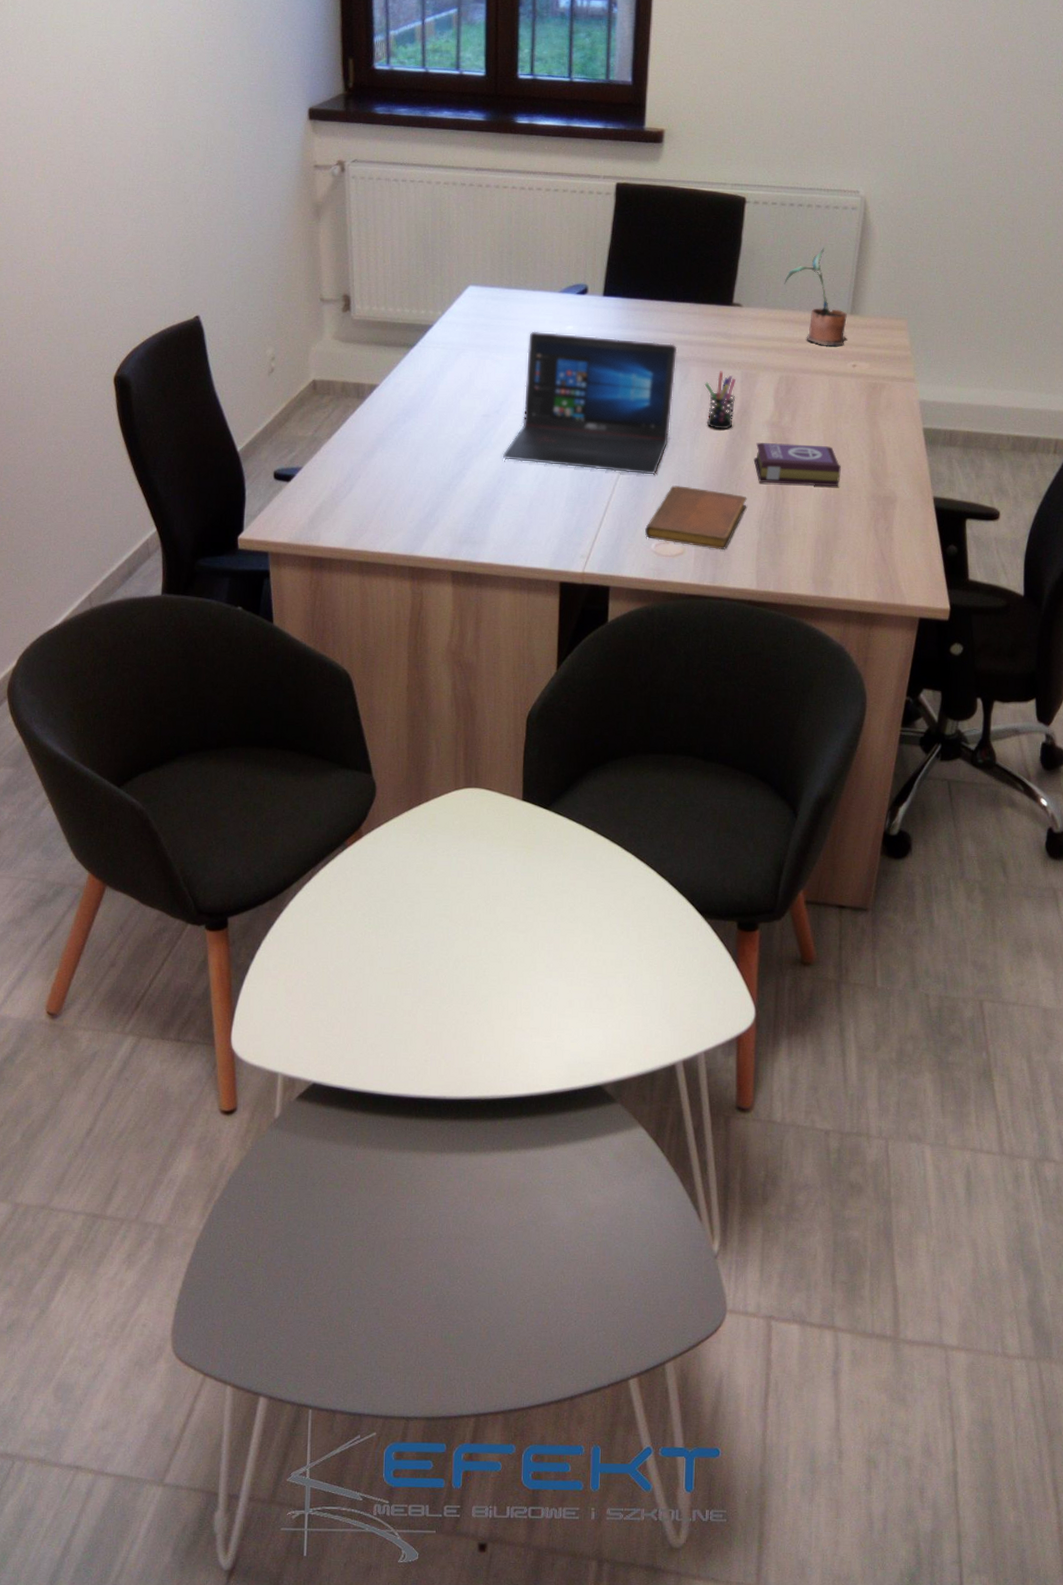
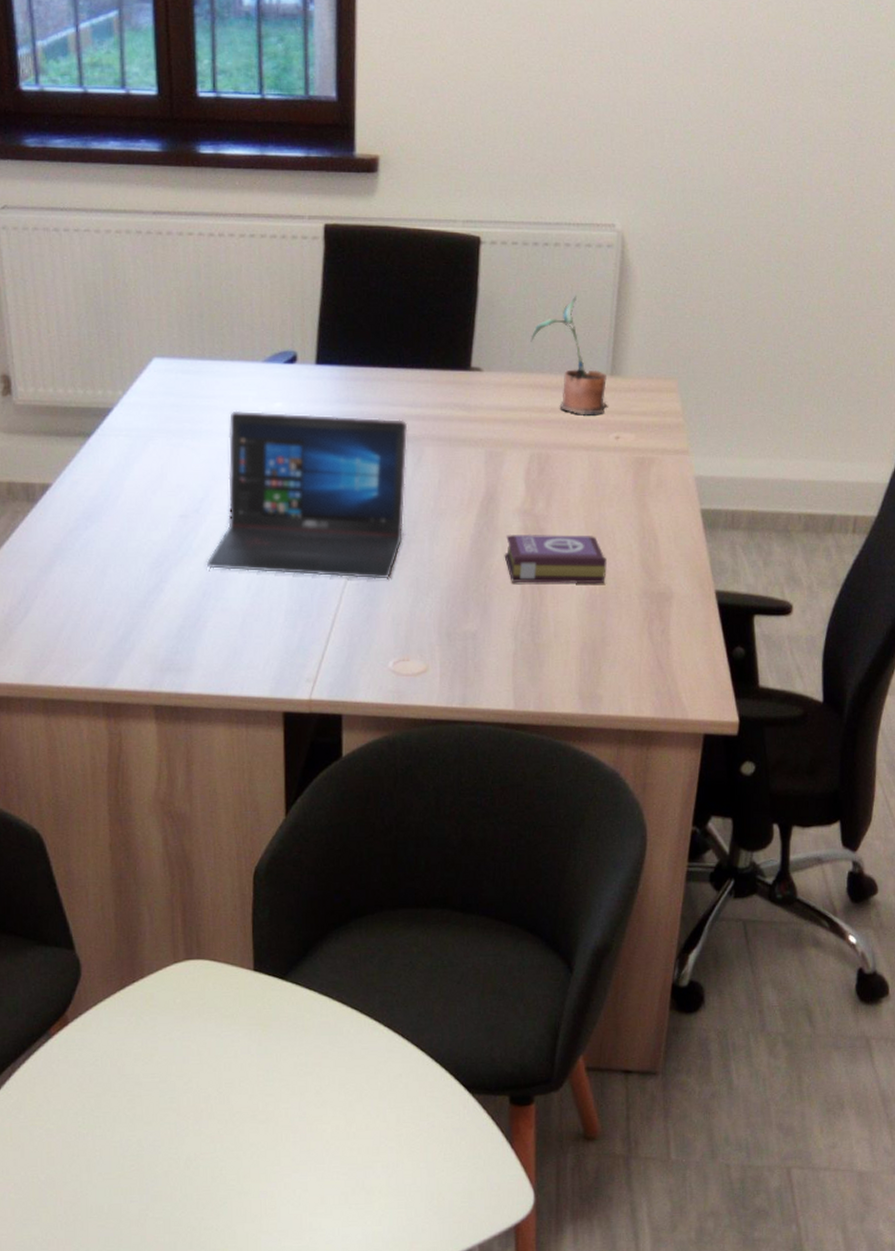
notebook: present [644,485,747,549] -> none [379,591,499,664]
pen holder: present [704,371,736,430] -> none [442,450,480,521]

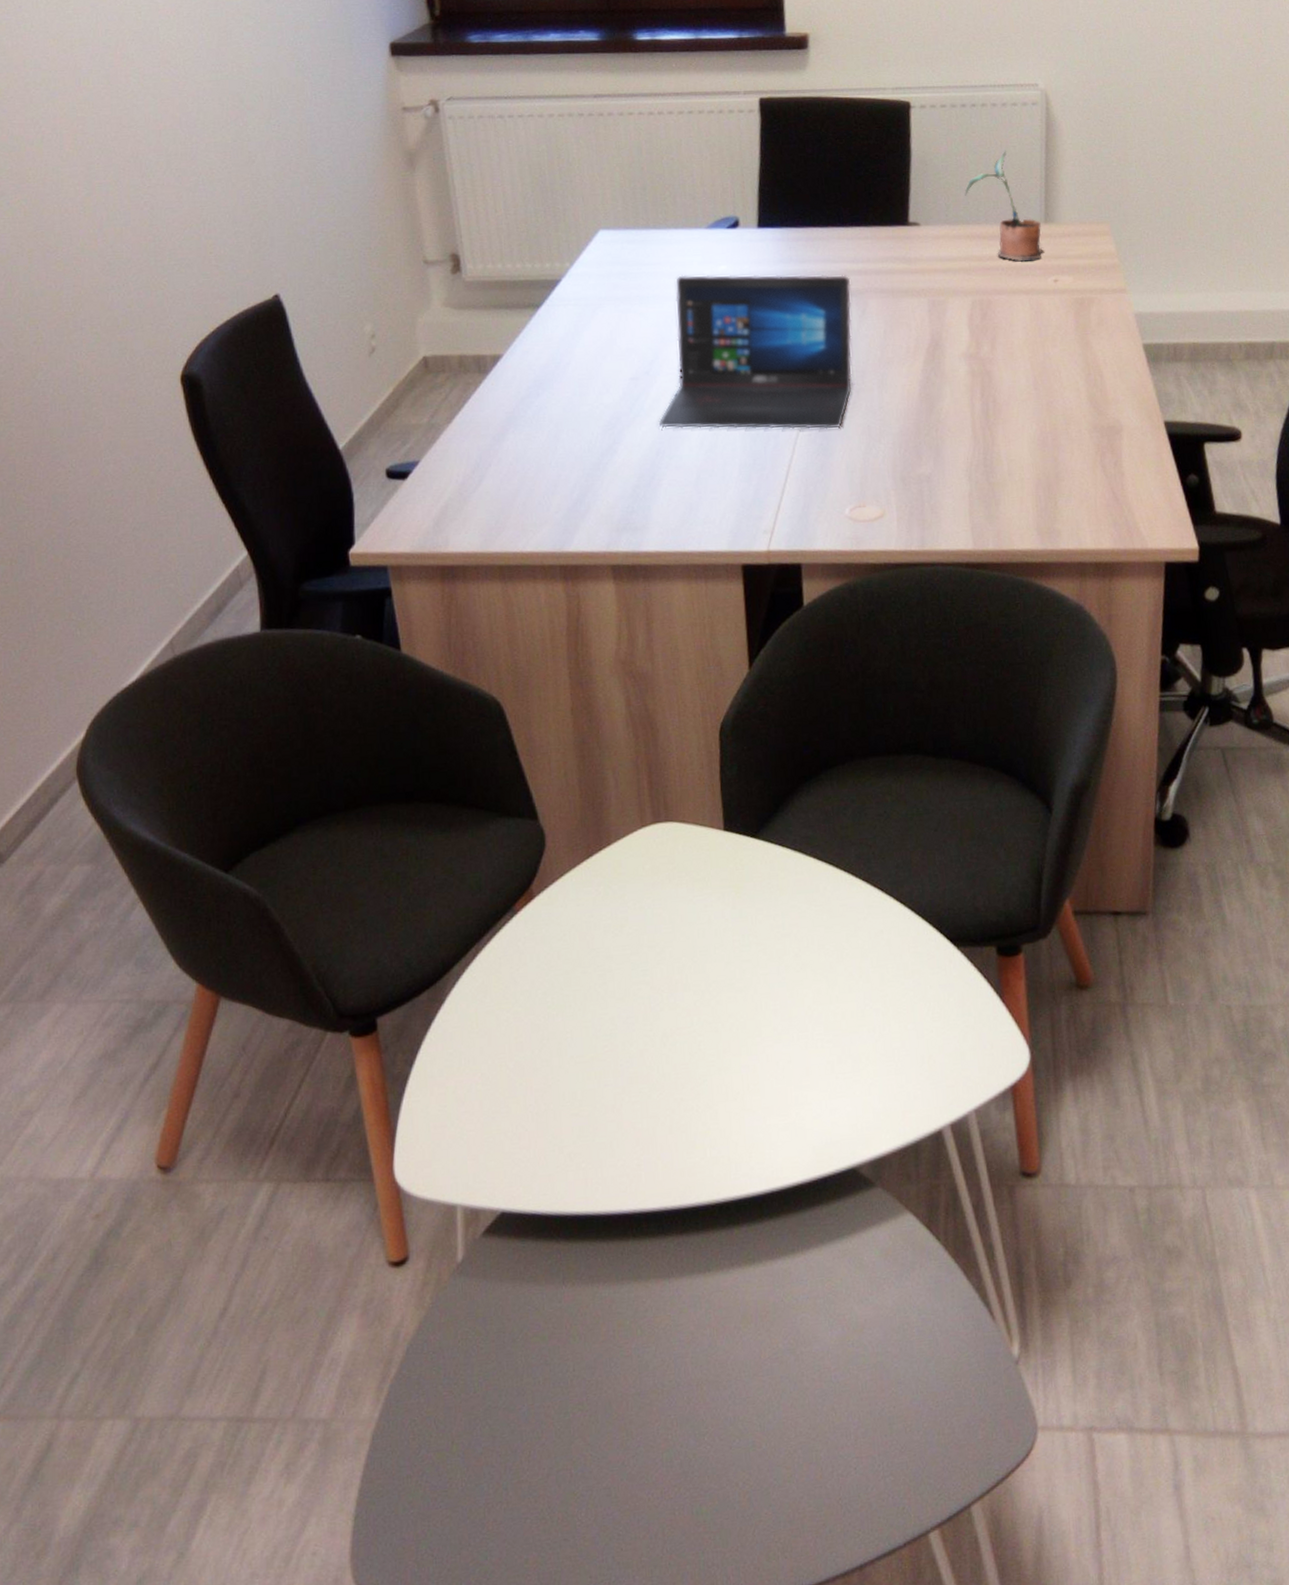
book: present [504,534,607,584] -> none [953,375,1055,424]

